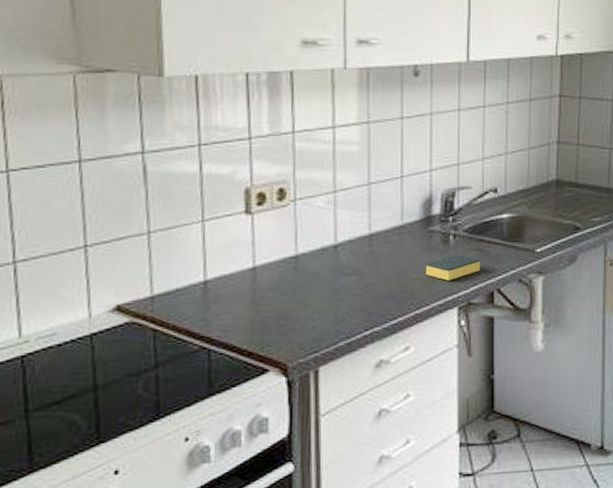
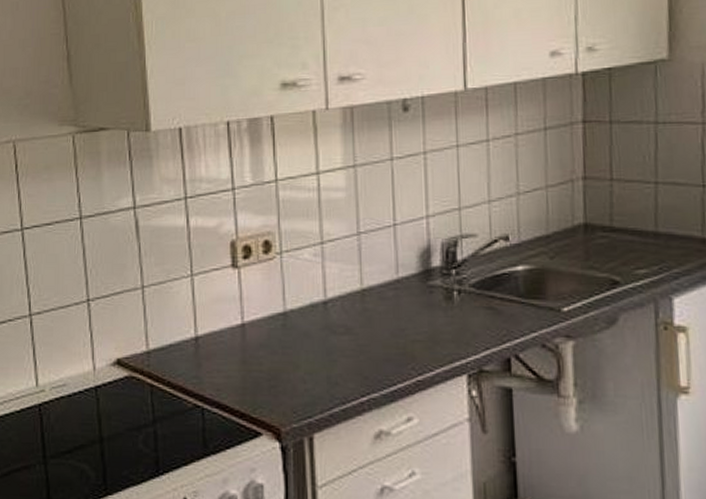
sponge: present [425,255,481,281] -> none [426,313,493,344]

